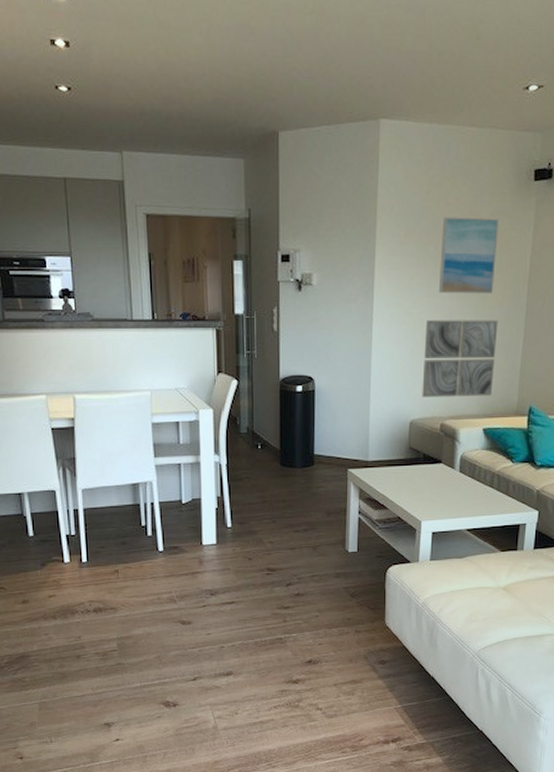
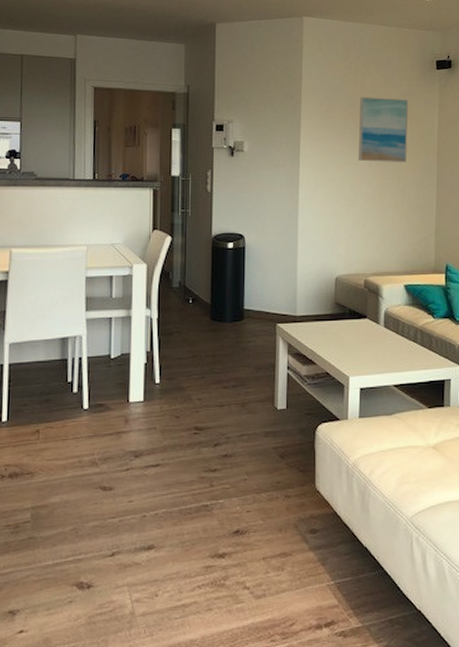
wall art: present [422,320,498,397] -> none [346,185,413,255]

